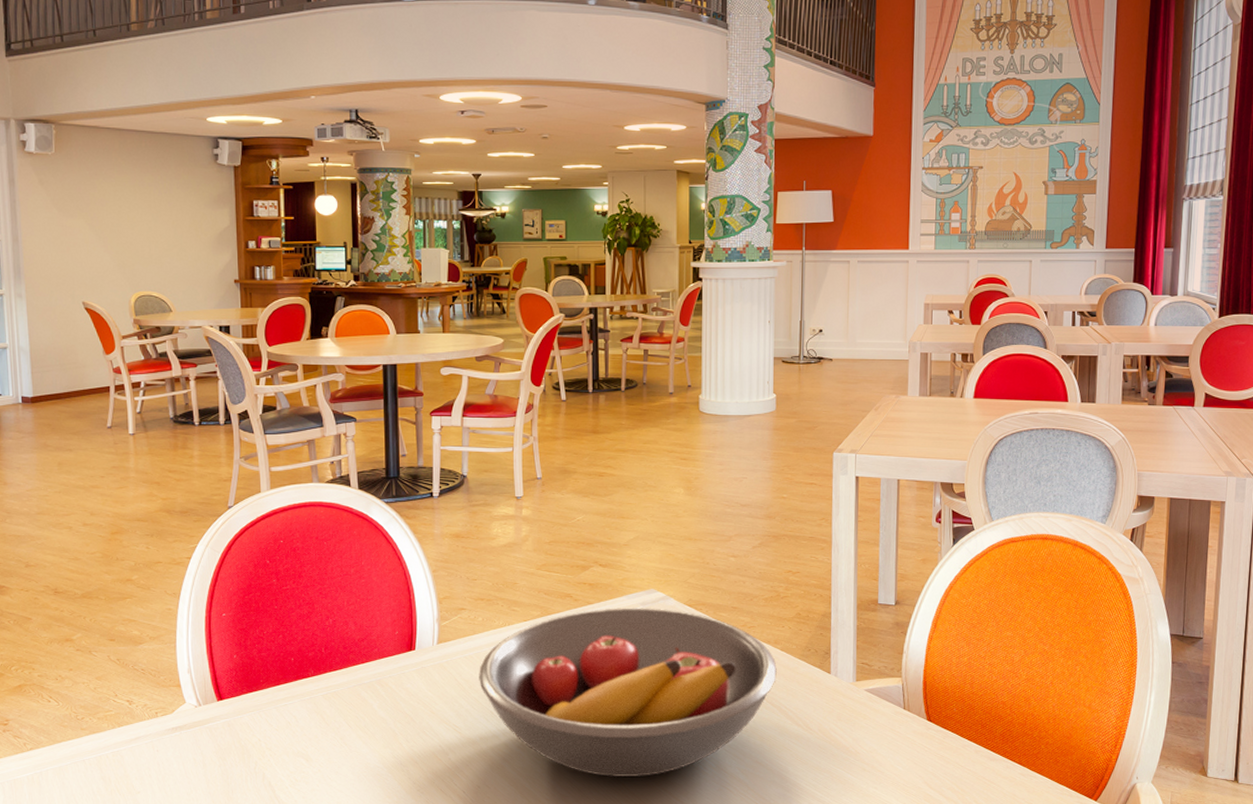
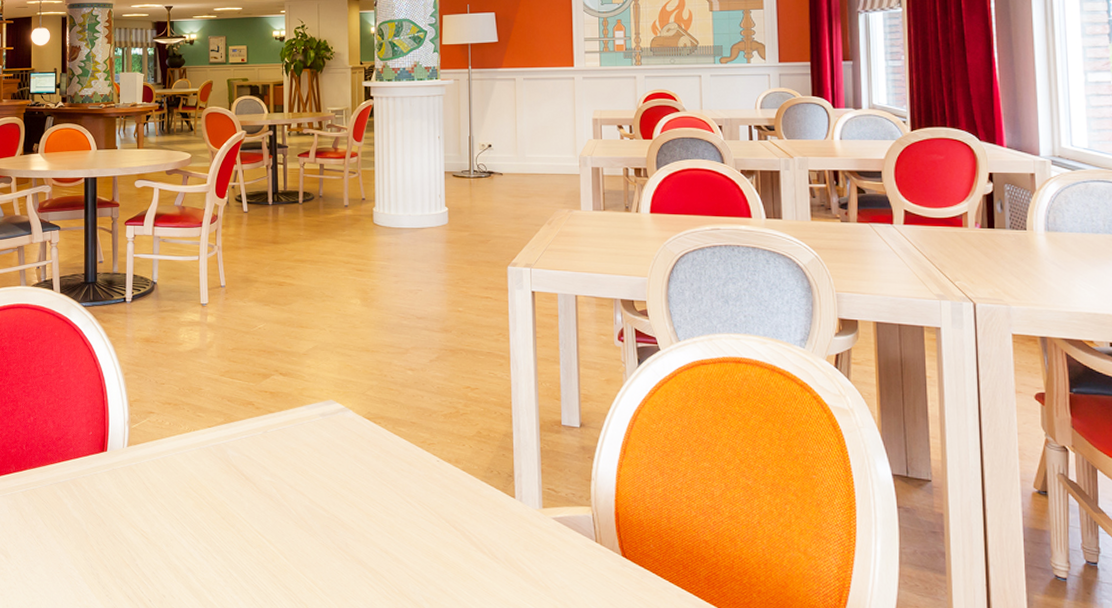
fruit bowl: present [479,608,777,778] -> none [165,418,459,598]

